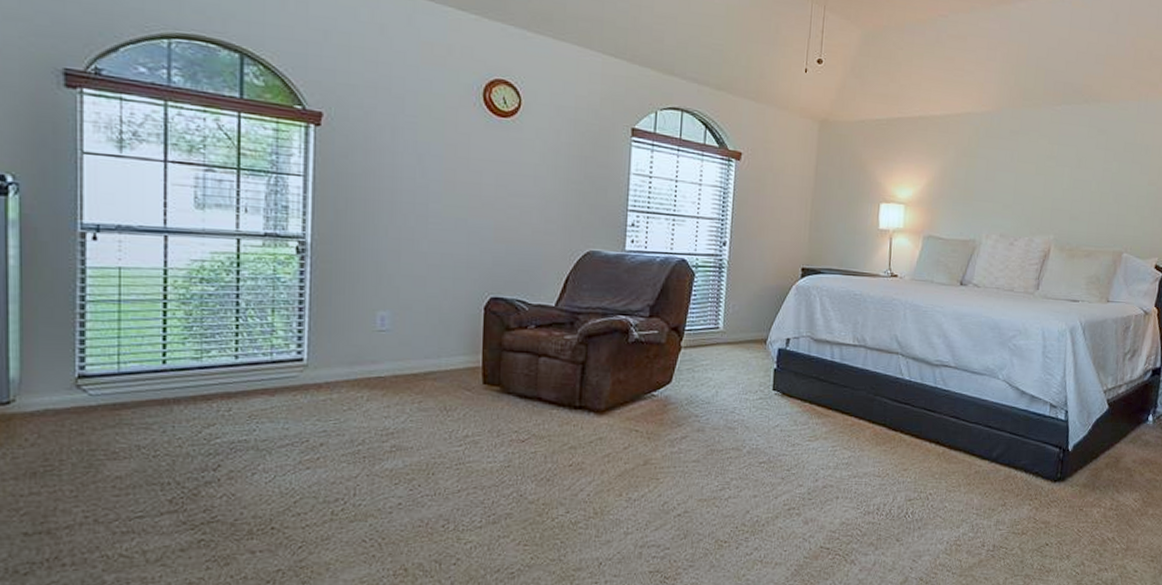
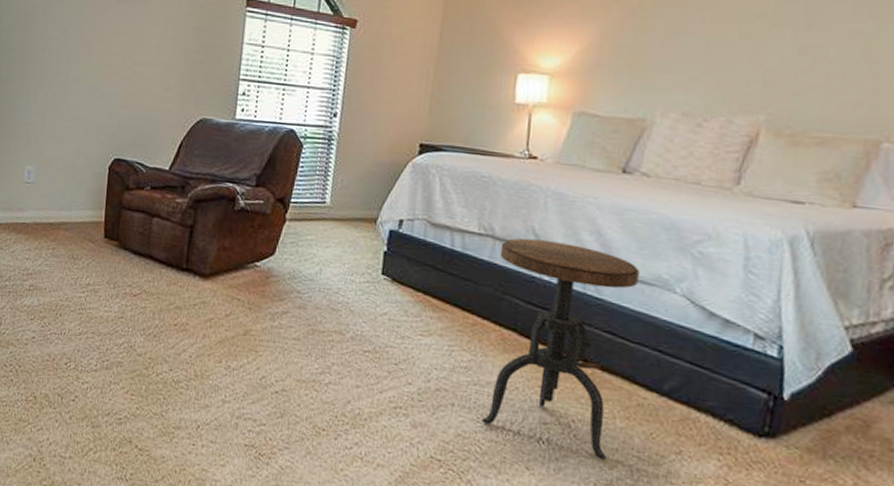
side table: none [861,346,974,521] -> present [482,238,639,460]

